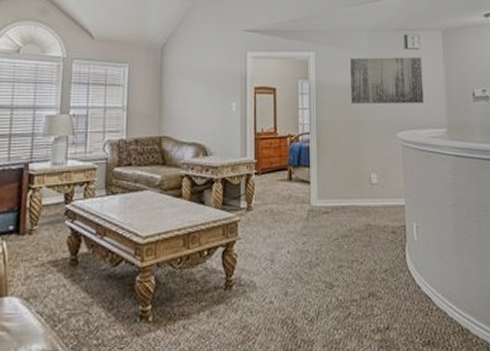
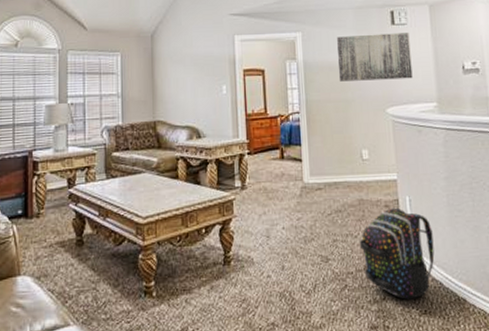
backpack: none [364,234,440,329] -> present [359,207,435,300]

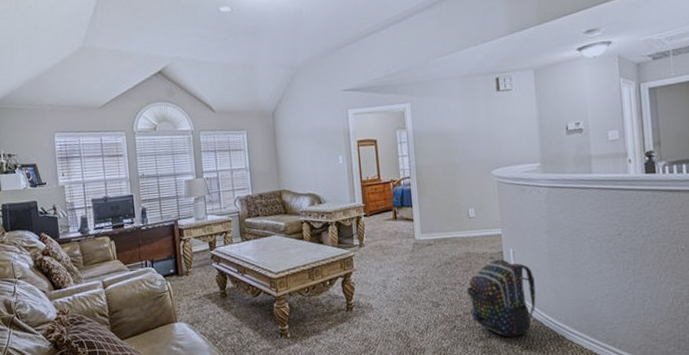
wall art: present [337,33,413,82] -> none [444,98,517,147]

